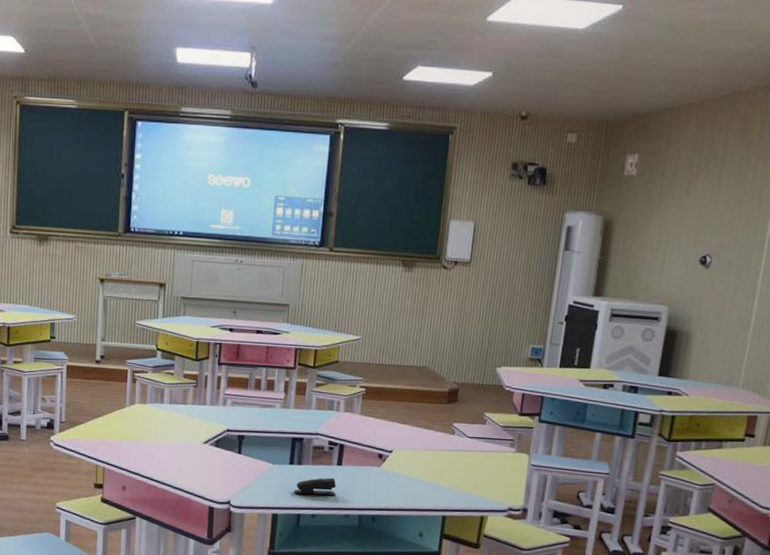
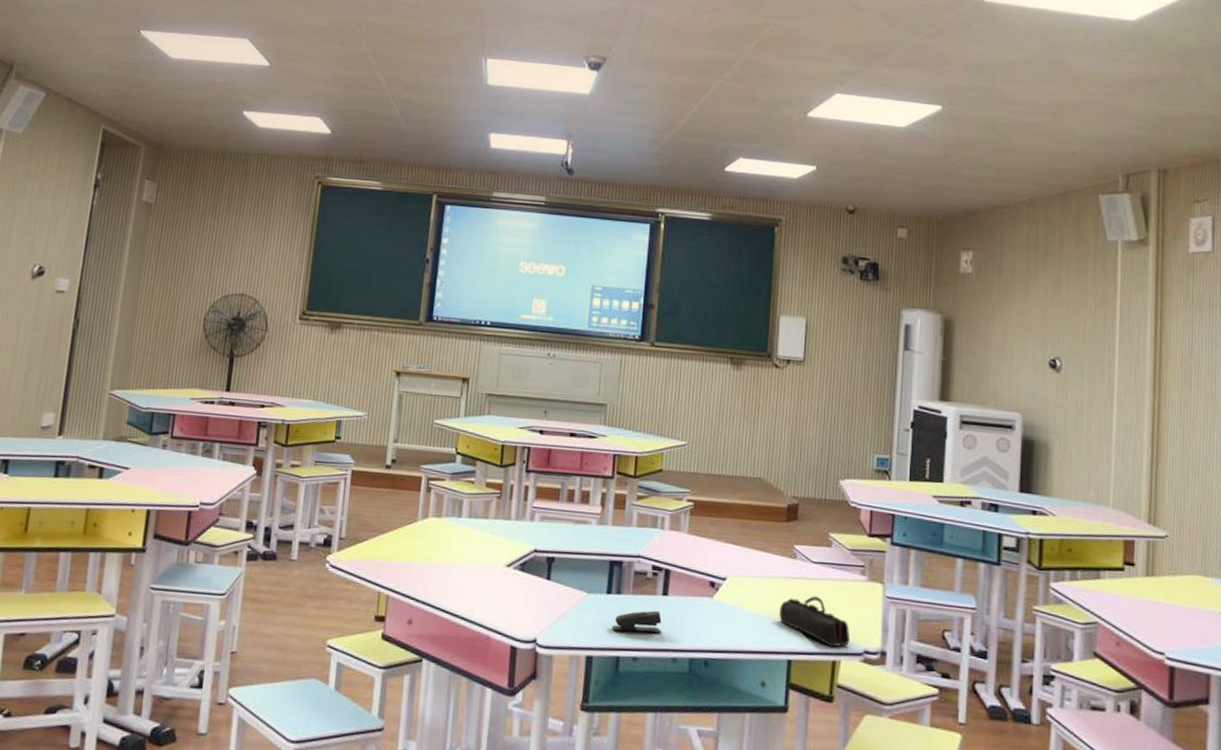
pencil case: none [437,465,498,506] -> present [779,596,851,648]

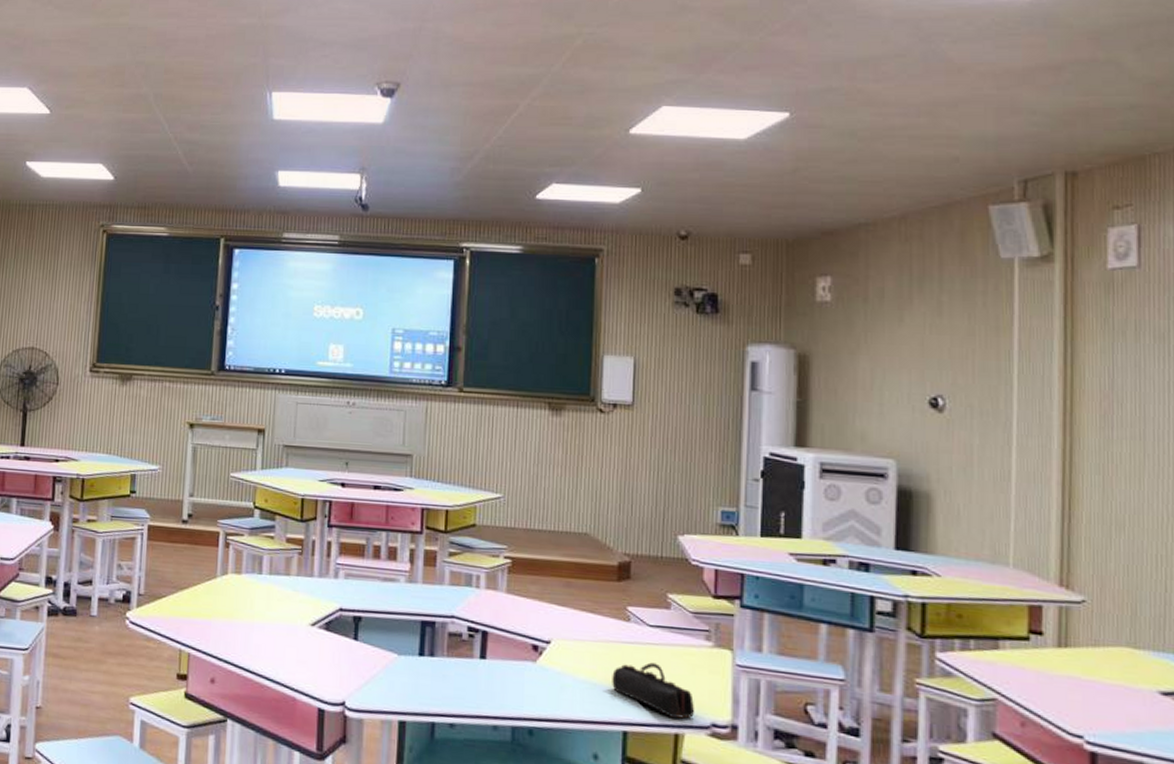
stapler: present [612,610,662,633] -> none [426,674,480,699]

